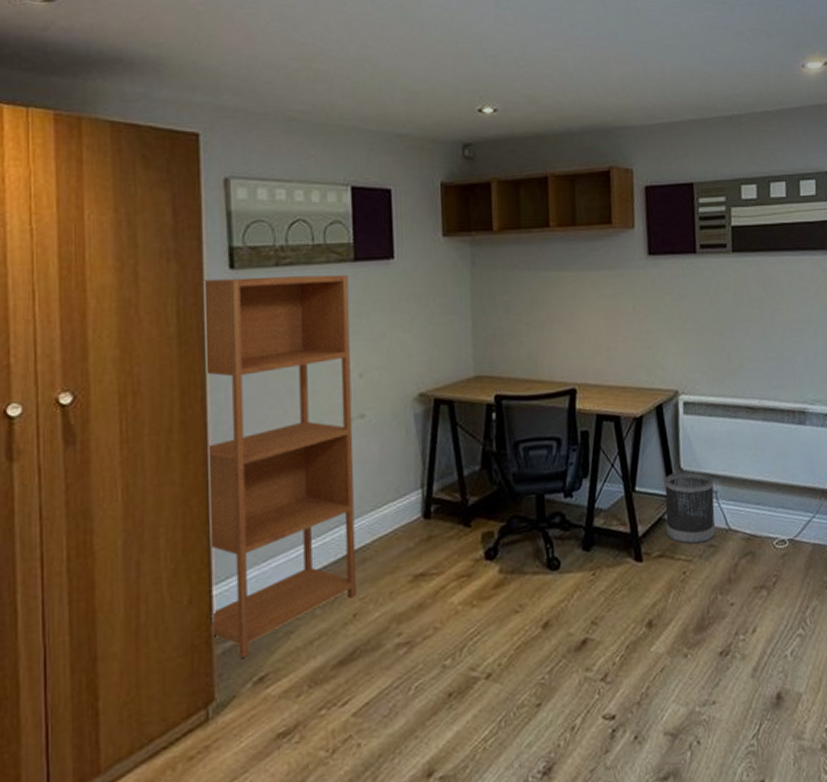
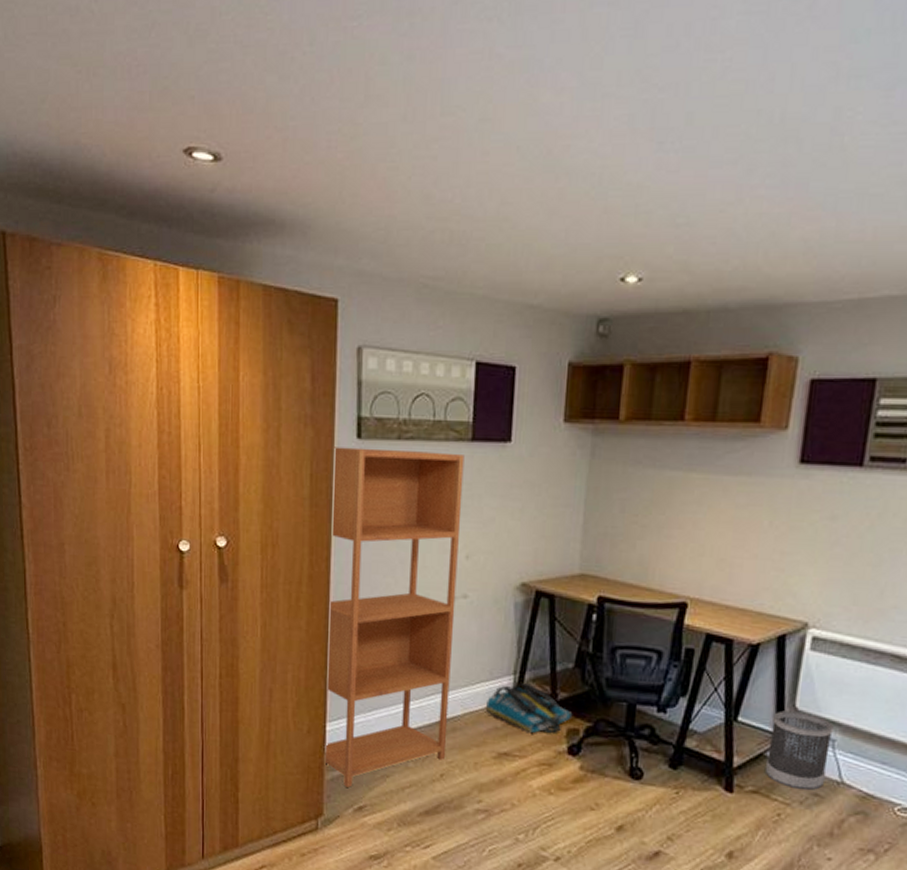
tote bag: none [395,494,484,546] -> present [485,683,572,733]

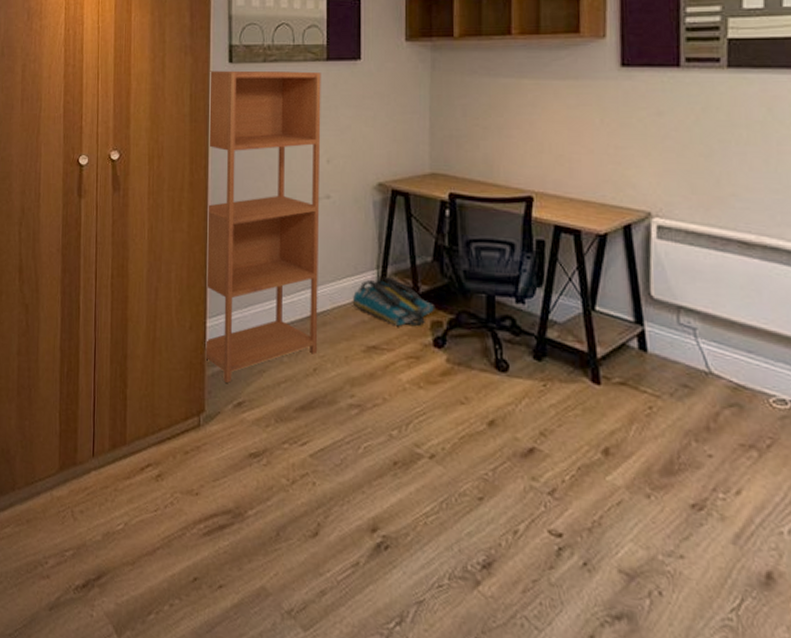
wastebasket: present [764,710,834,790] -> none [629,299,693,382]

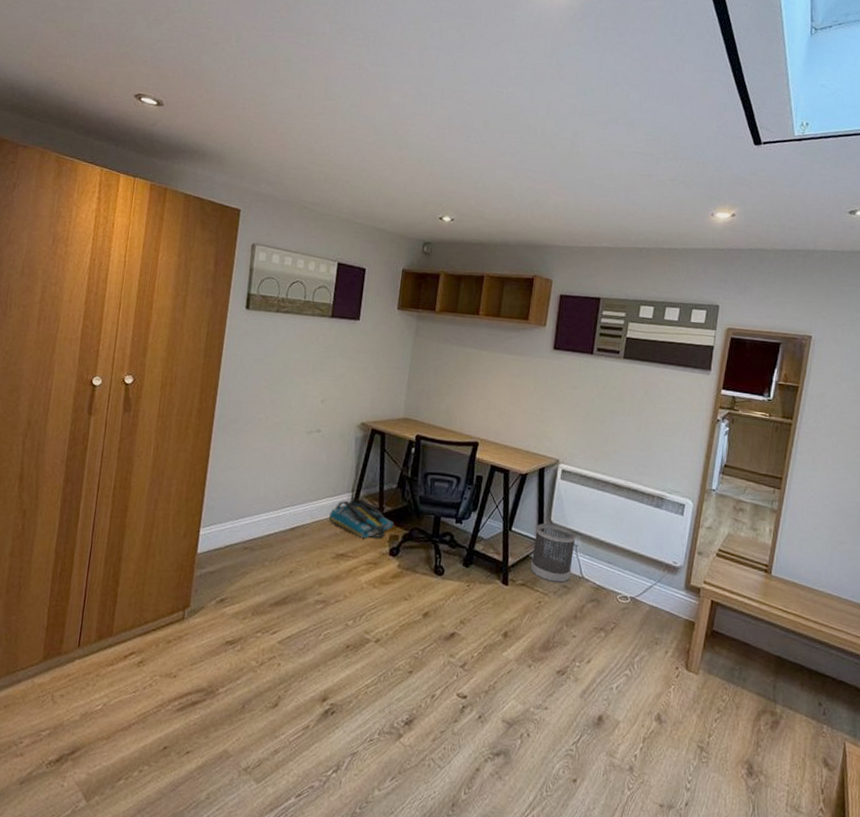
bookcase: present [204,70,321,383] -> none [194,313,325,583]
wastebasket: none [629,299,693,382] -> present [530,523,576,583]

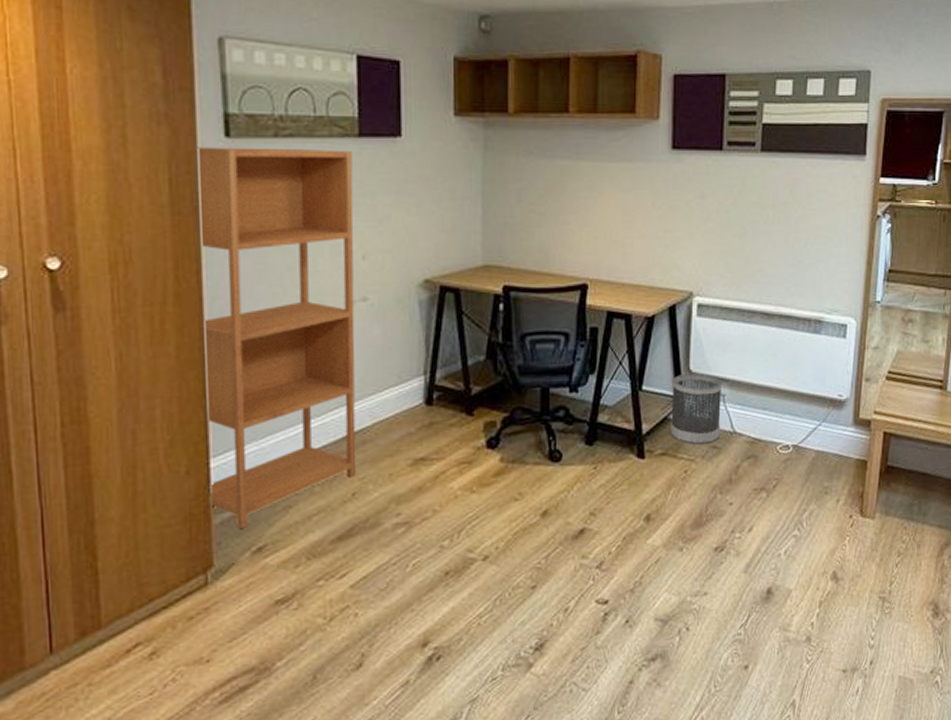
bookcase: none [194,313,325,583] -> present [195,147,356,528]
tote bag: present [328,499,394,539] -> none [396,382,487,432]

